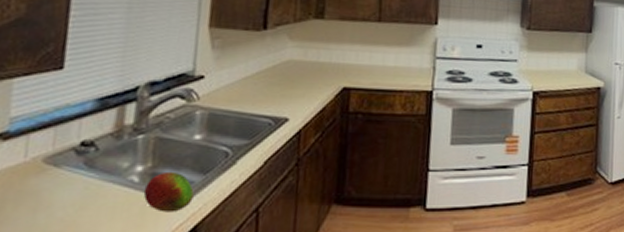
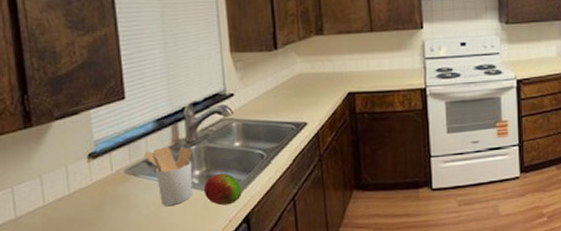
utensil holder: none [73,132,140,208] -> present [144,146,193,206]

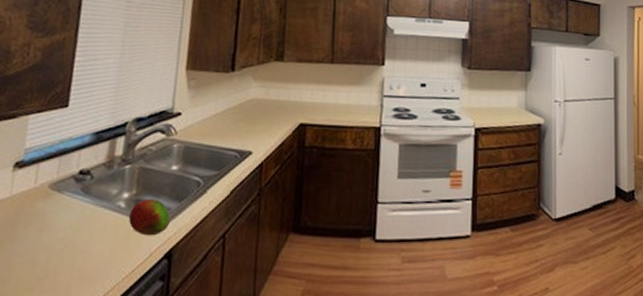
utensil holder: present [144,146,193,206] -> none [73,162,127,230]

